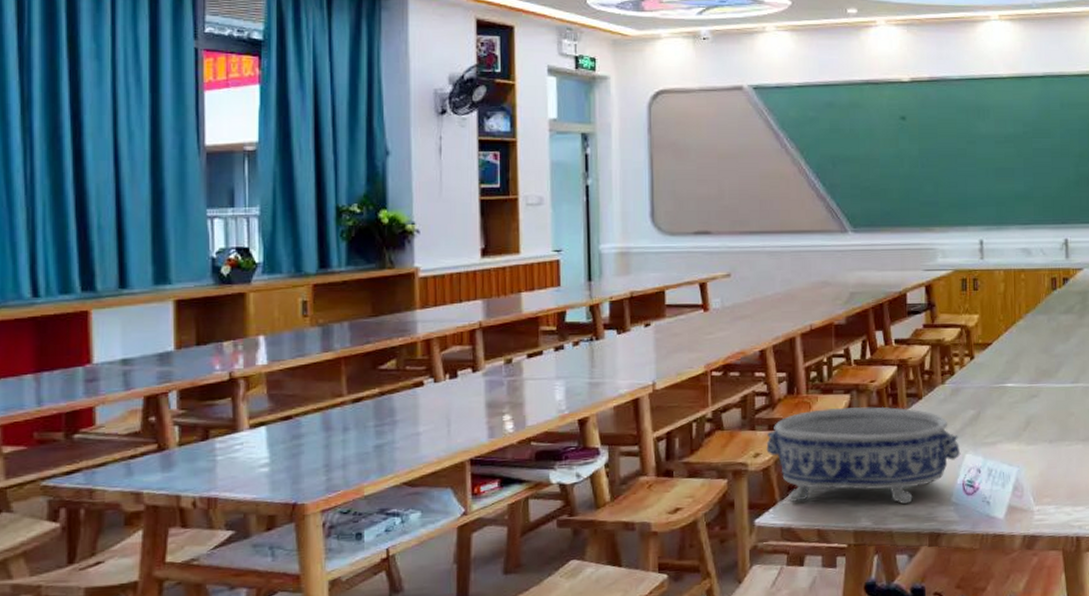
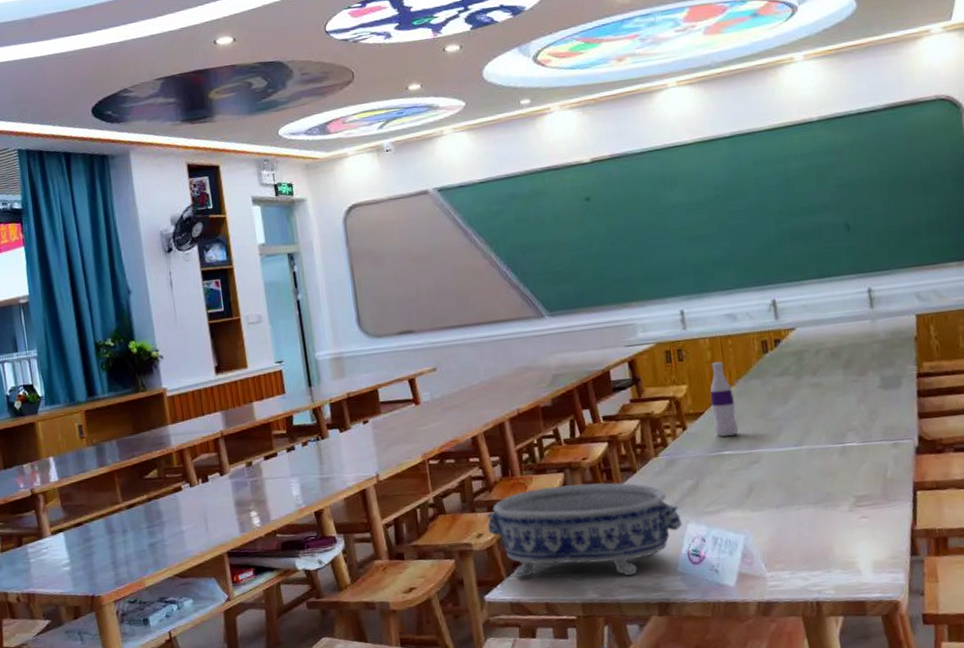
bottle: none [999,294,1022,369] -> present [710,362,739,437]

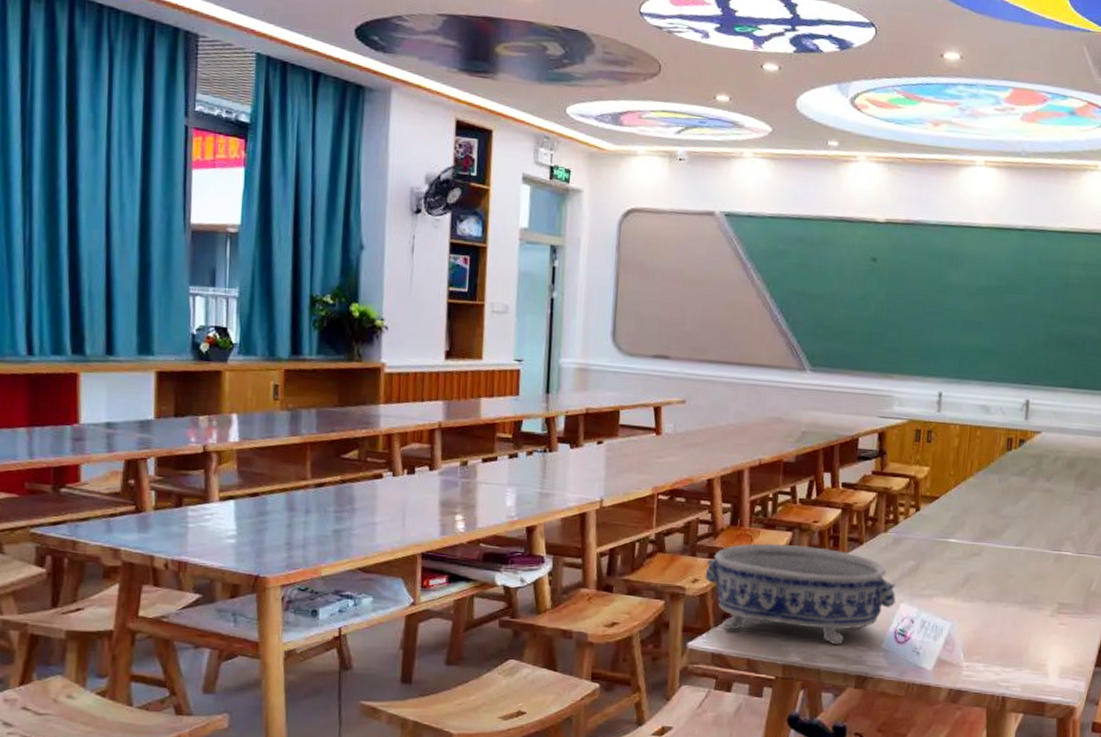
bottle: present [710,362,739,437] -> none [945,450,971,526]

